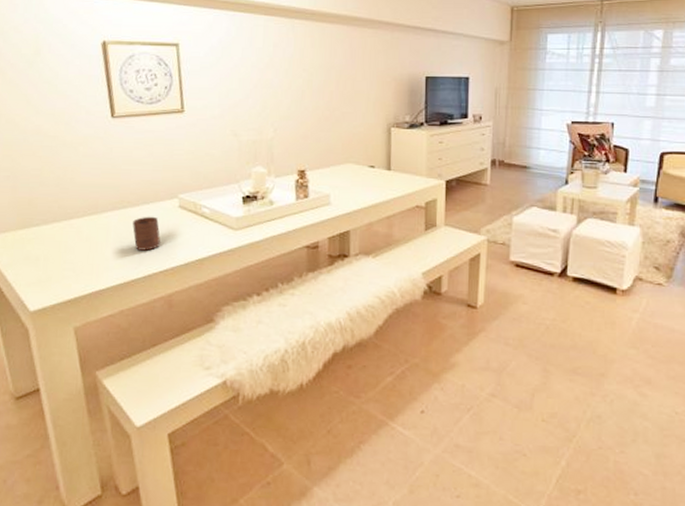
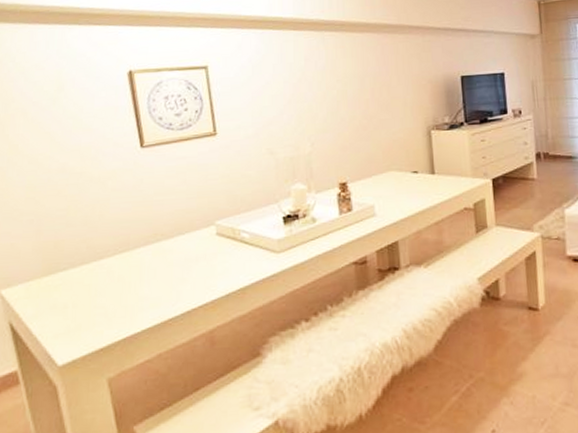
cup: present [133,216,160,251] -> none [168,247,198,286]

